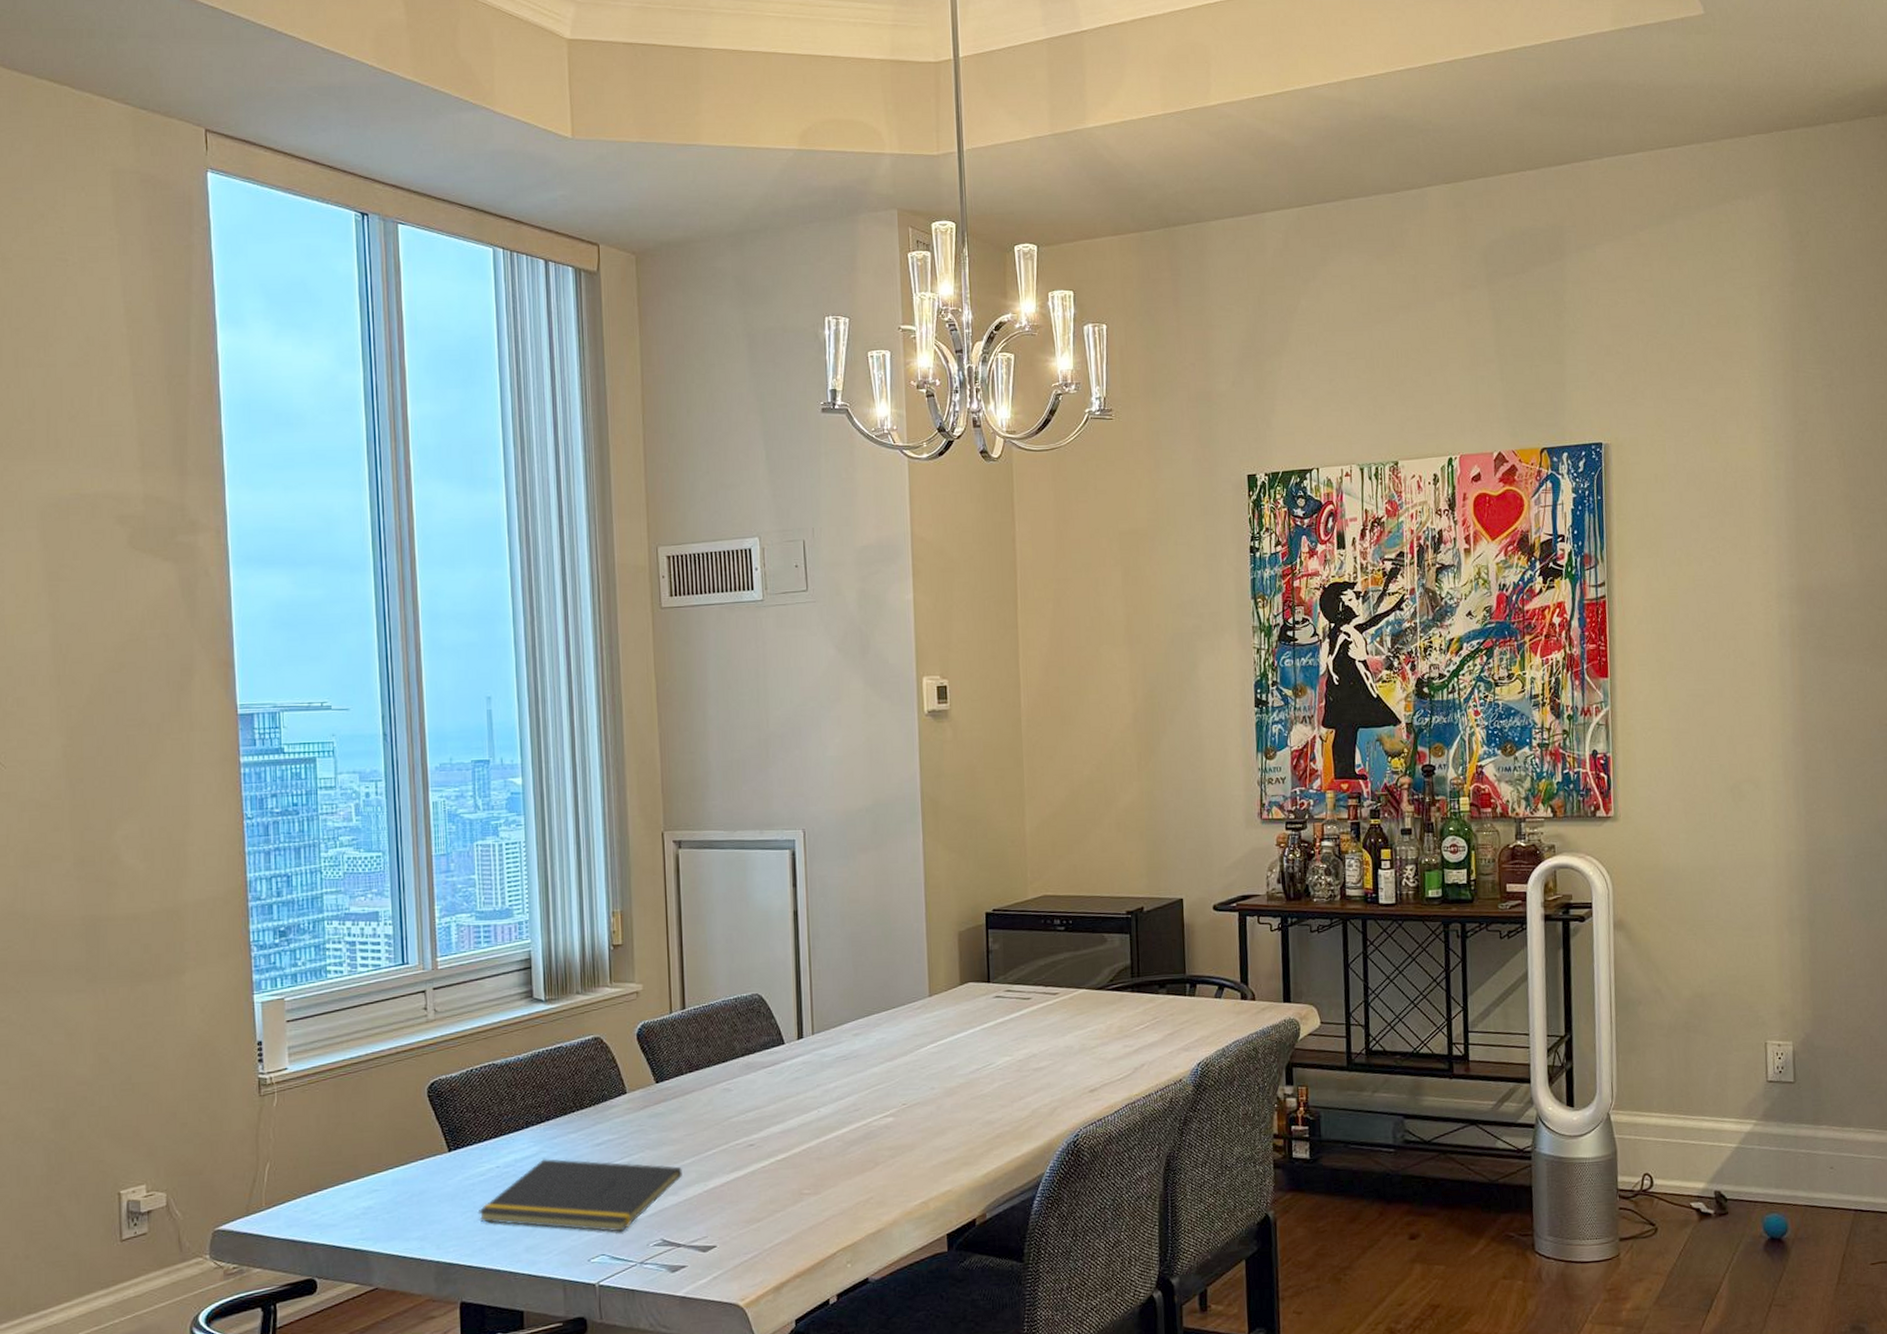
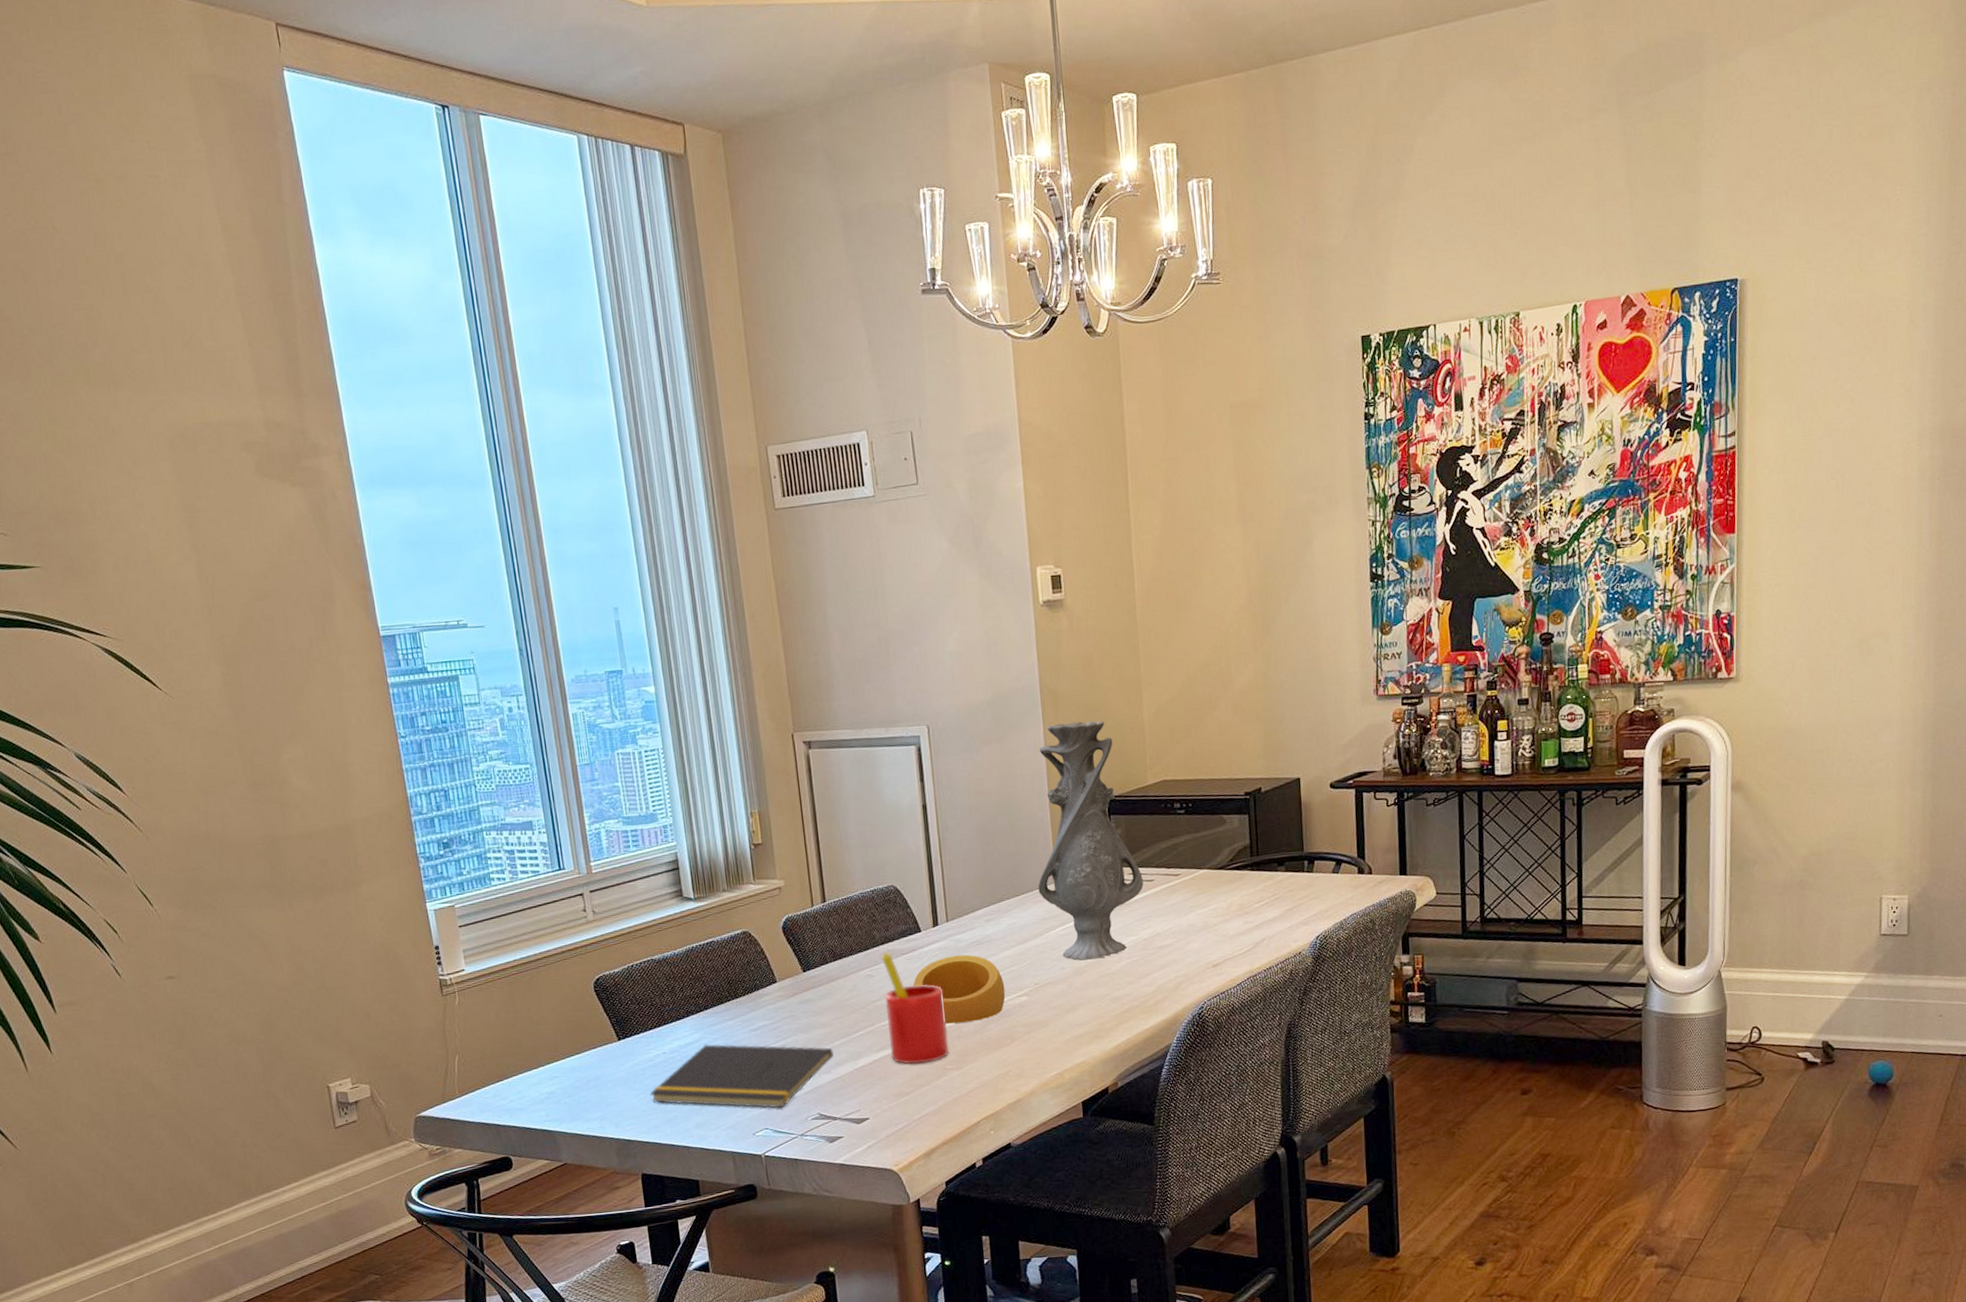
straw: none [740,1065,807,1188] -> present [880,952,949,1064]
ring: none [773,1070,871,1144] -> present [913,954,1006,1024]
vase: none [910,832,1020,1081] -> present [1038,720,1144,961]

